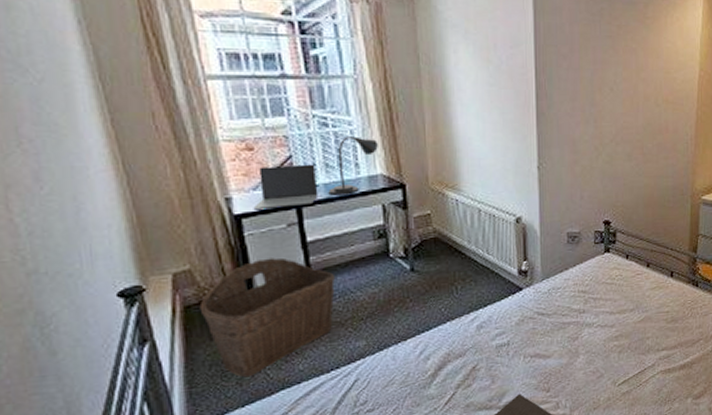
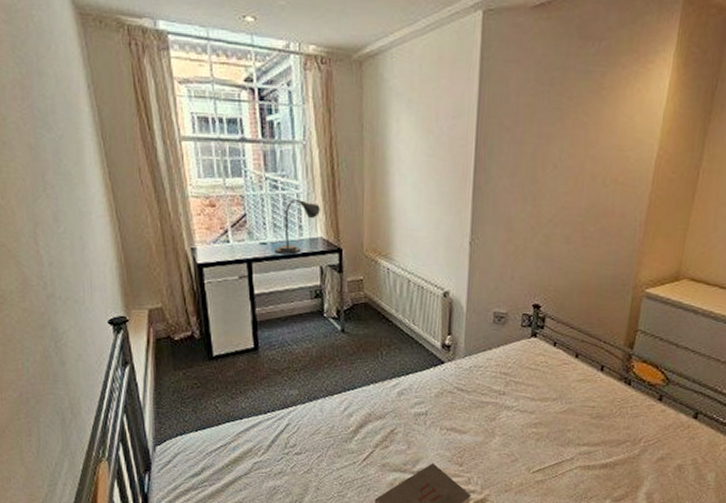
wicker basket: present [199,258,336,378] -> none [167,305,276,407]
laptop: present [253,164,318,210] -> none [212,222,266,261]

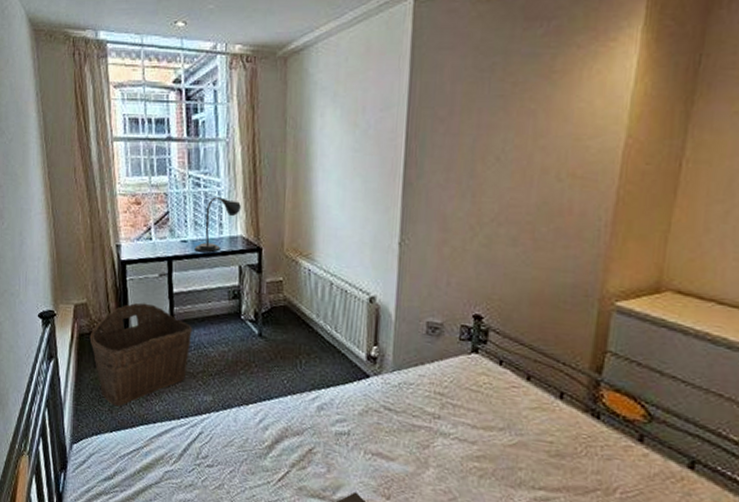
wicker basket: none [167,305,276,407] -> present [89,302,193,407]

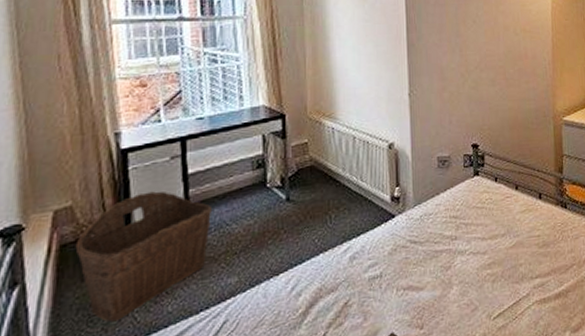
desk lamp: present [194,197,241,253] -> none [212,71,262,127]

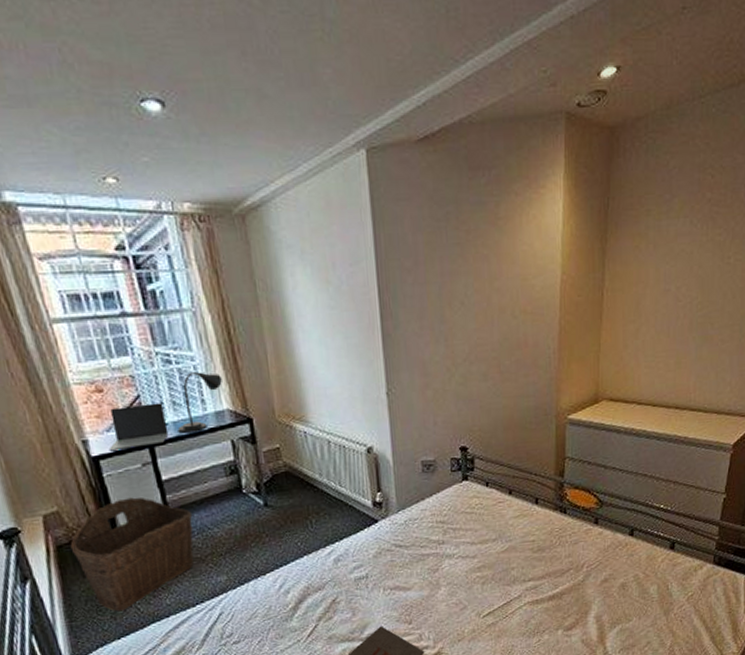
laptop: none [140,98,203,144] -> present [108,403,169,451]
desk lamp: none [212,71,262,127] -> present [178,372,222,433]

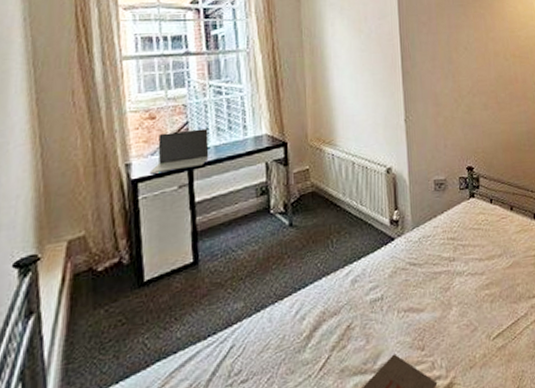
wicker basket: present [70,497,194,612] -> none [88,220,219,350]
desk lamp: present [178,372,222,433] -> none [218,101,264,156]

